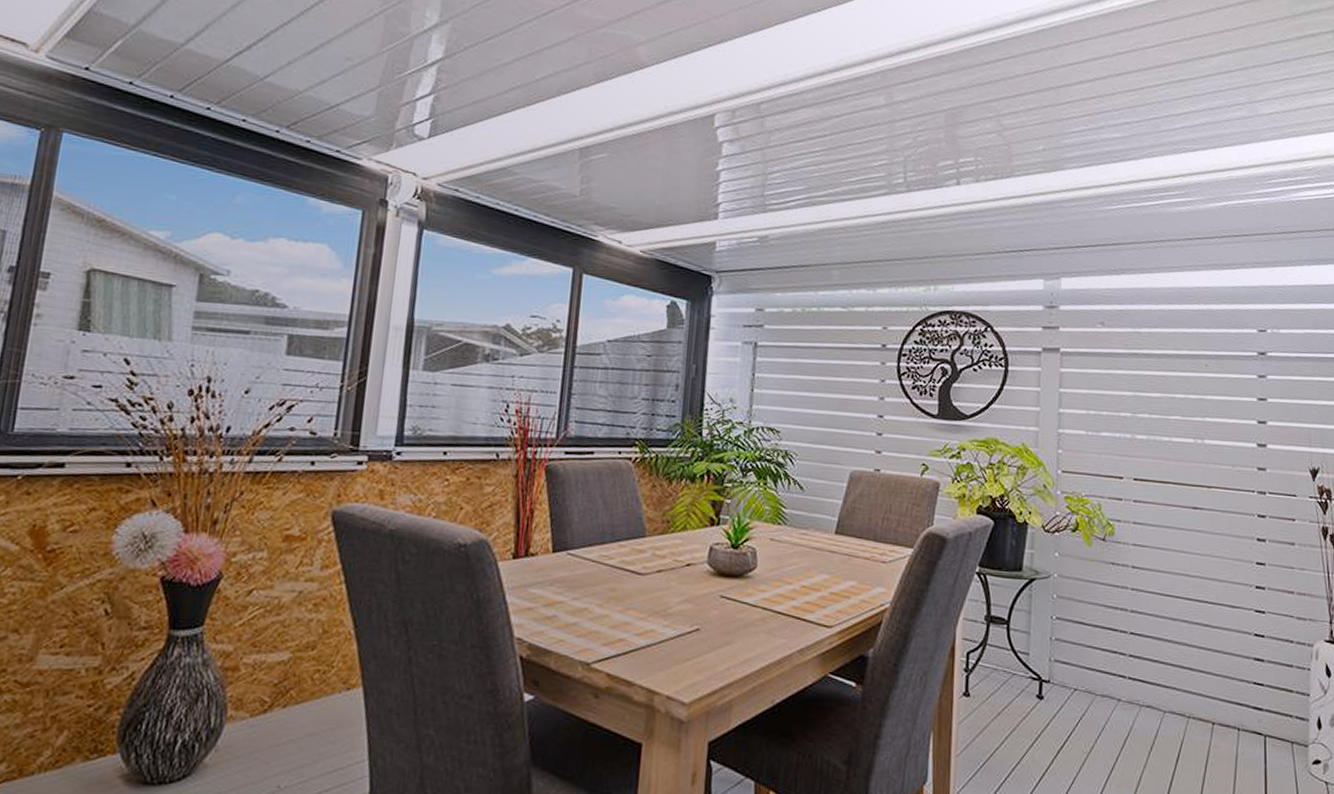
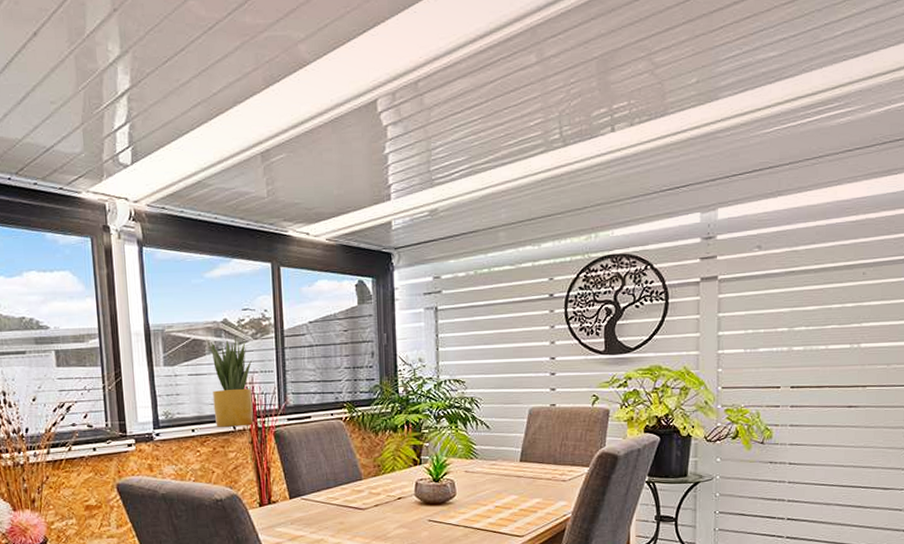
planter: none [475,345,534,455] -> present [206,337,254,427]

